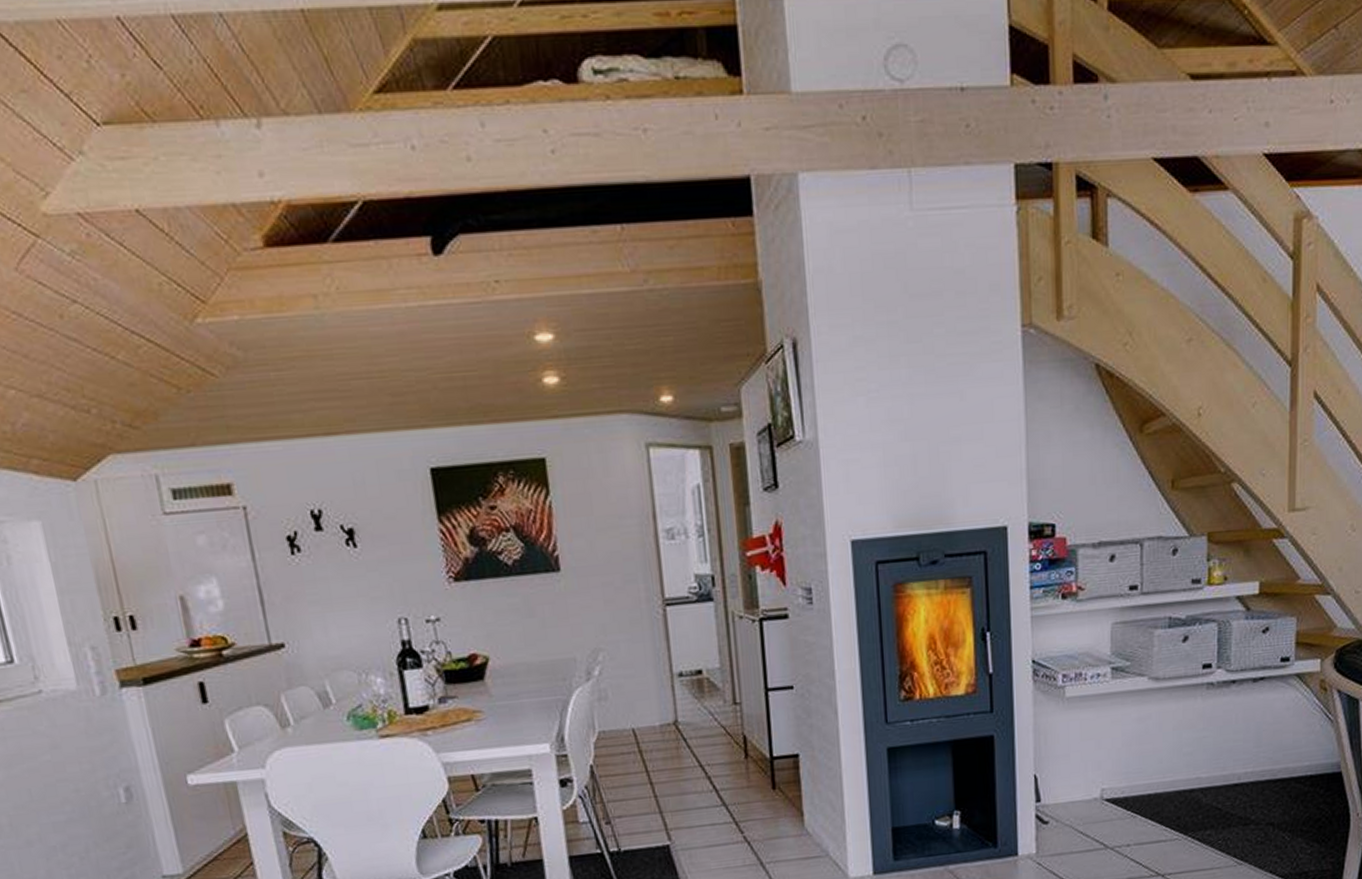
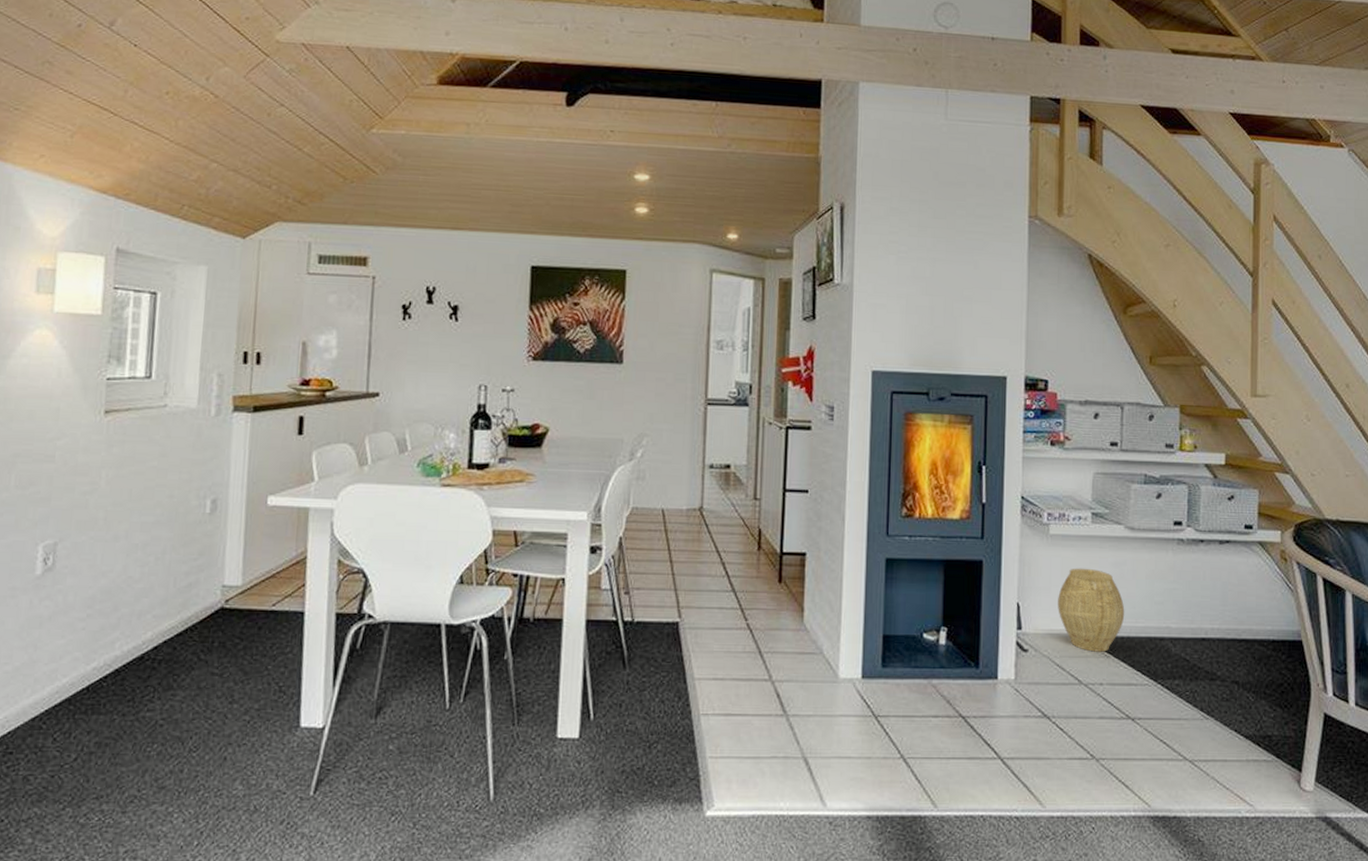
woven basket: none [1078,728,1151,814] -> present [1058,568,1125,652]

